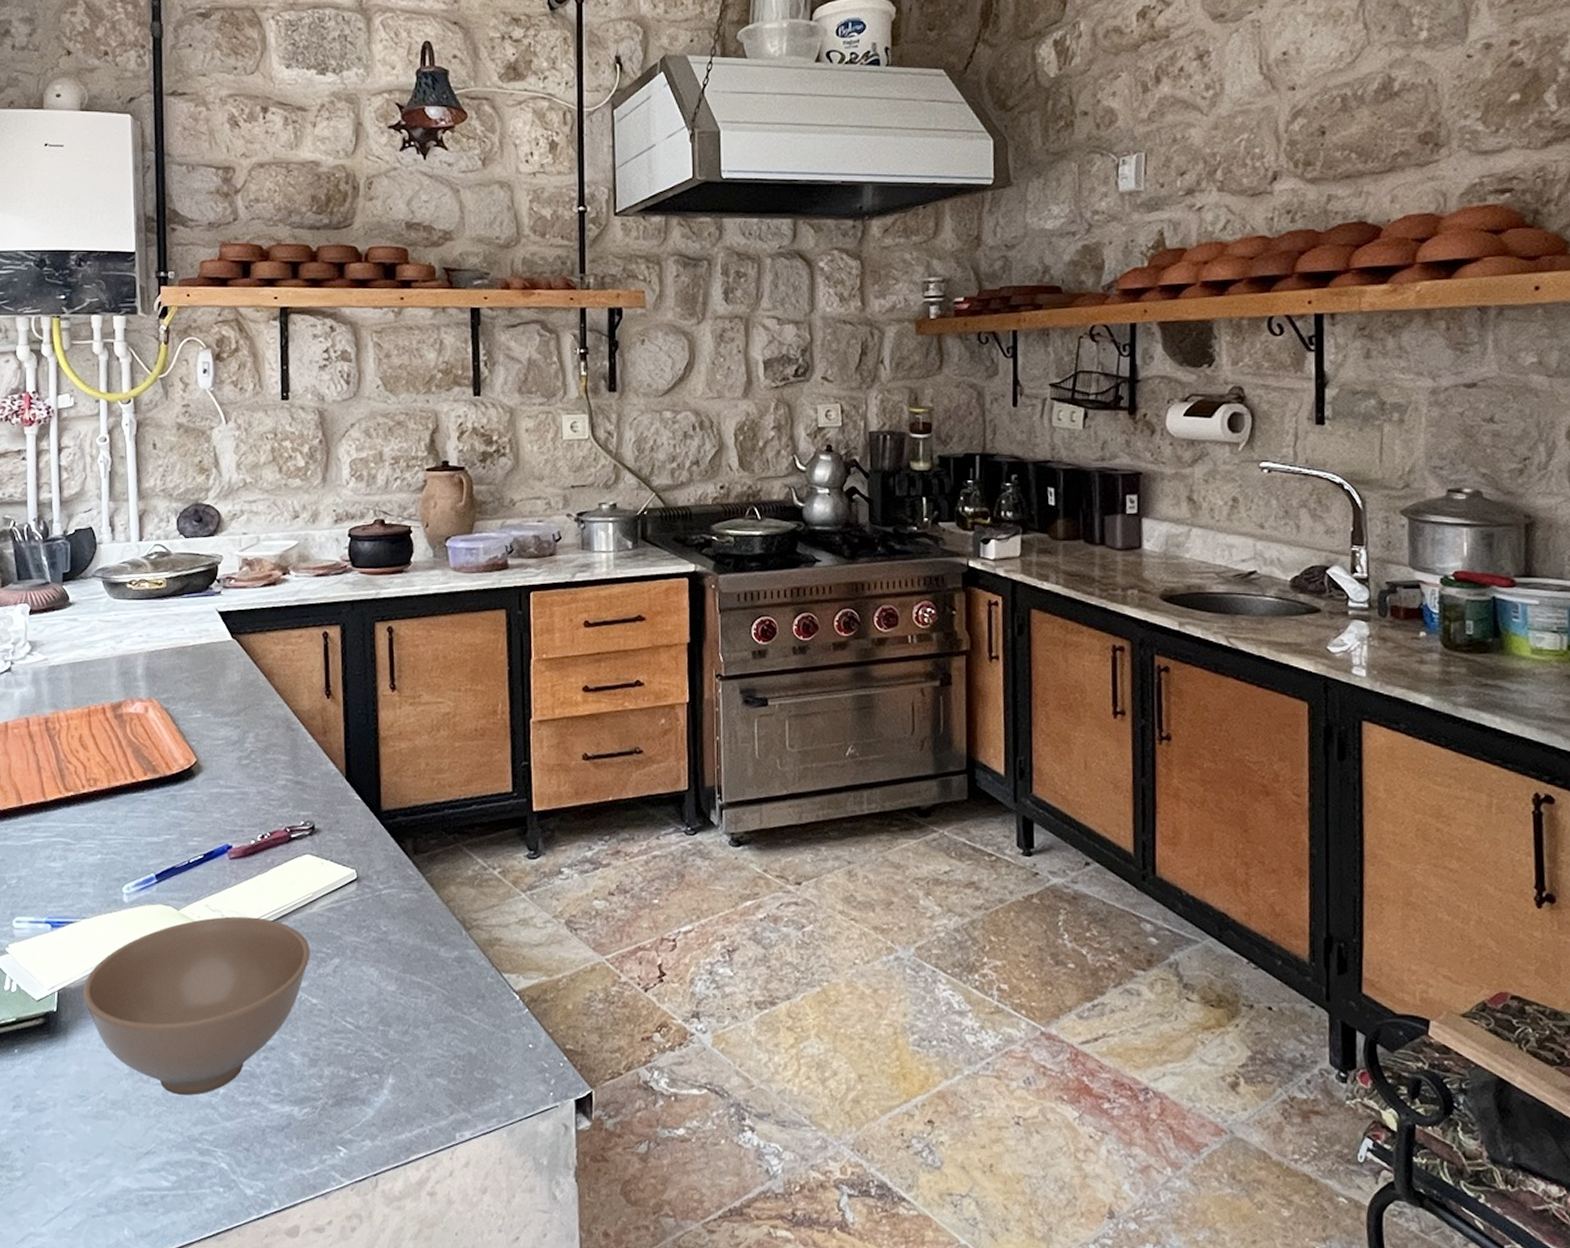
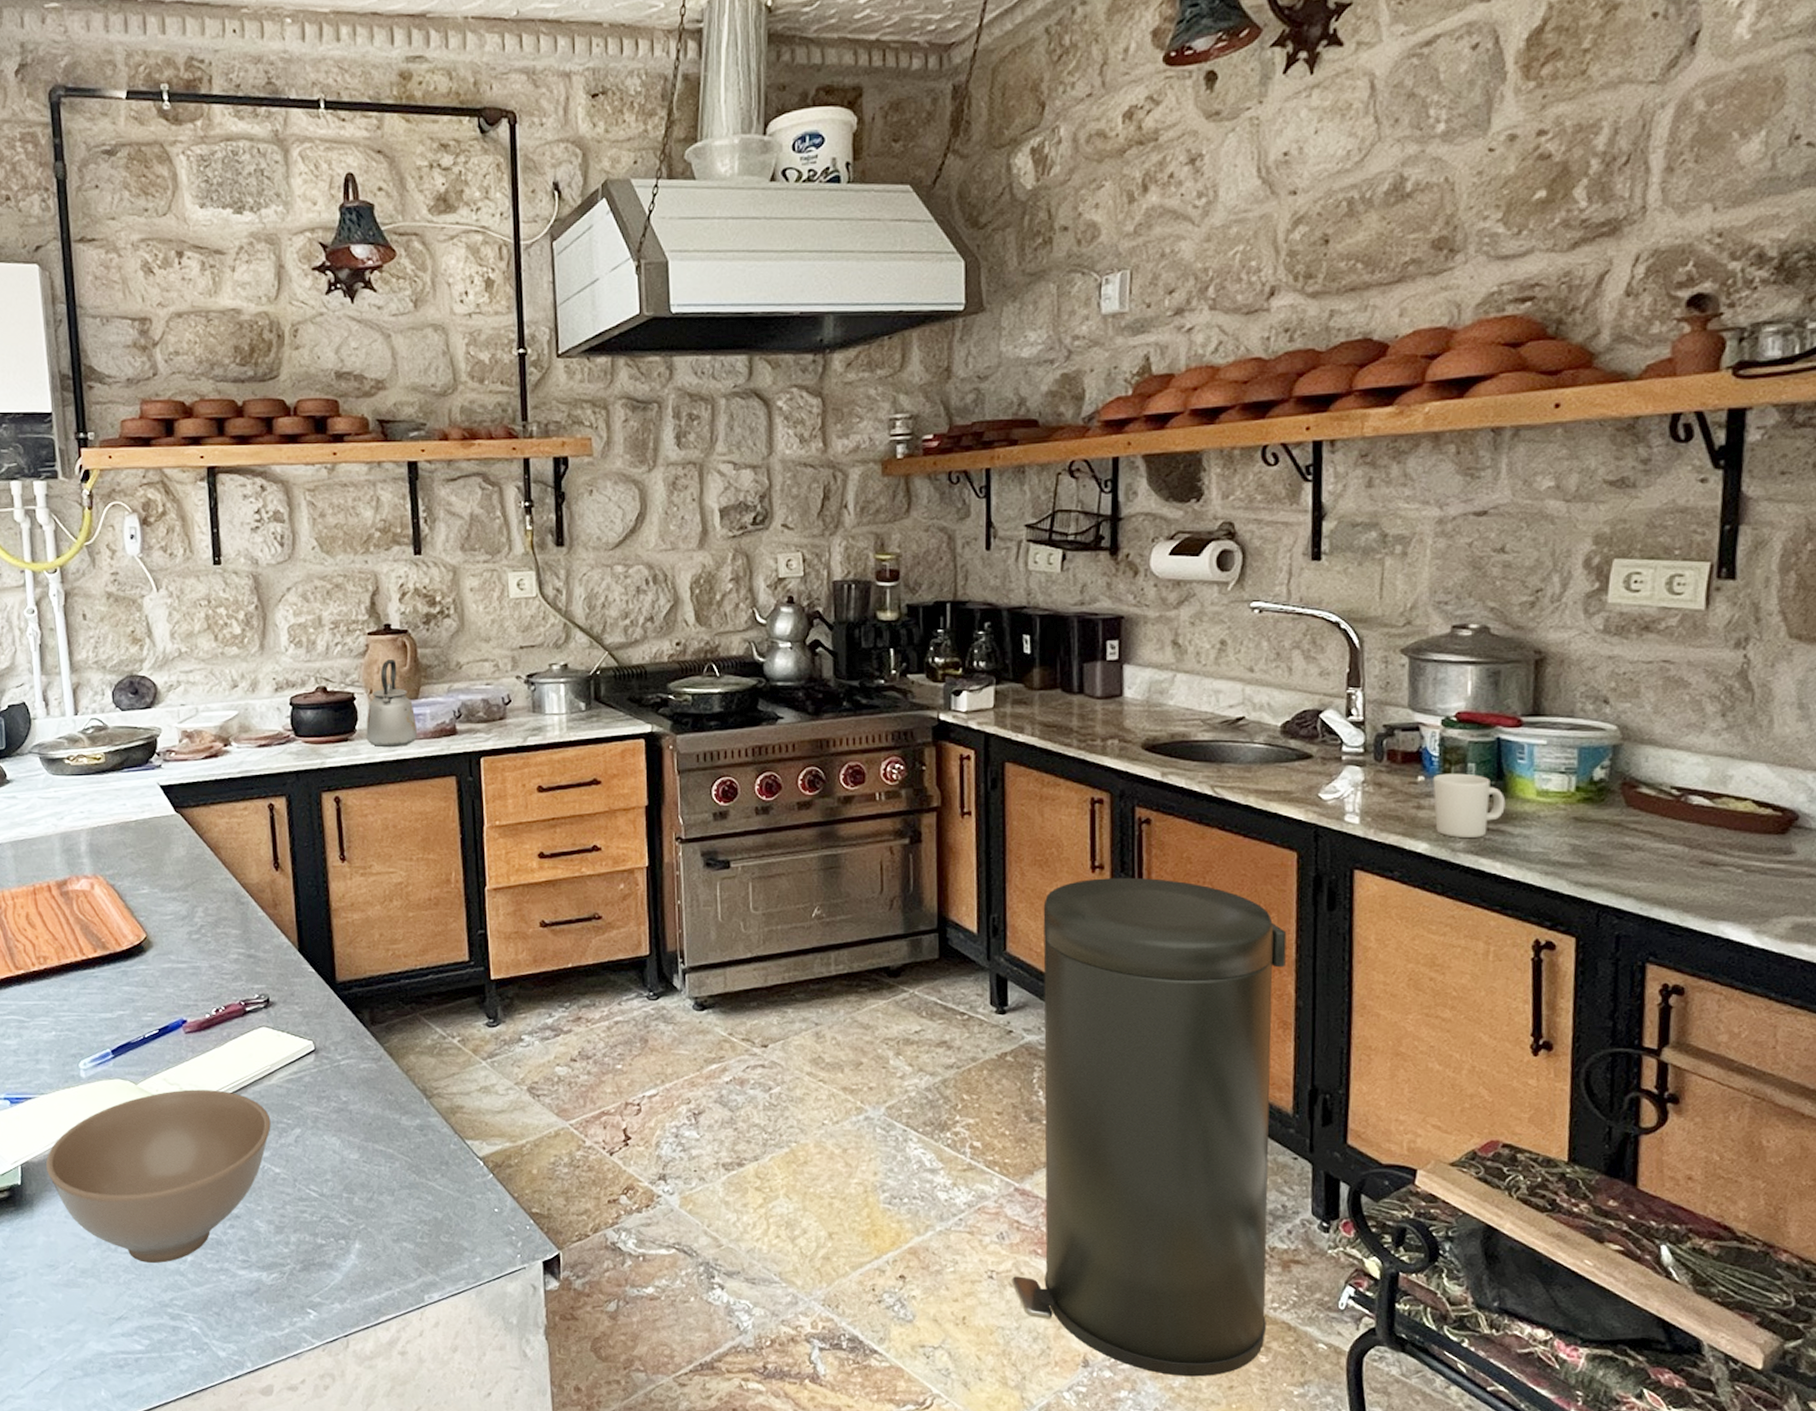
kettle: none [421,495,471,580] -> present [366,659,418,748]
pedal bin: none [1038,724,1300,1230] -> present [1012,878,1287,1377]
mug: none [1434,630,1503,693] -> present [1433,773,1506,838]

